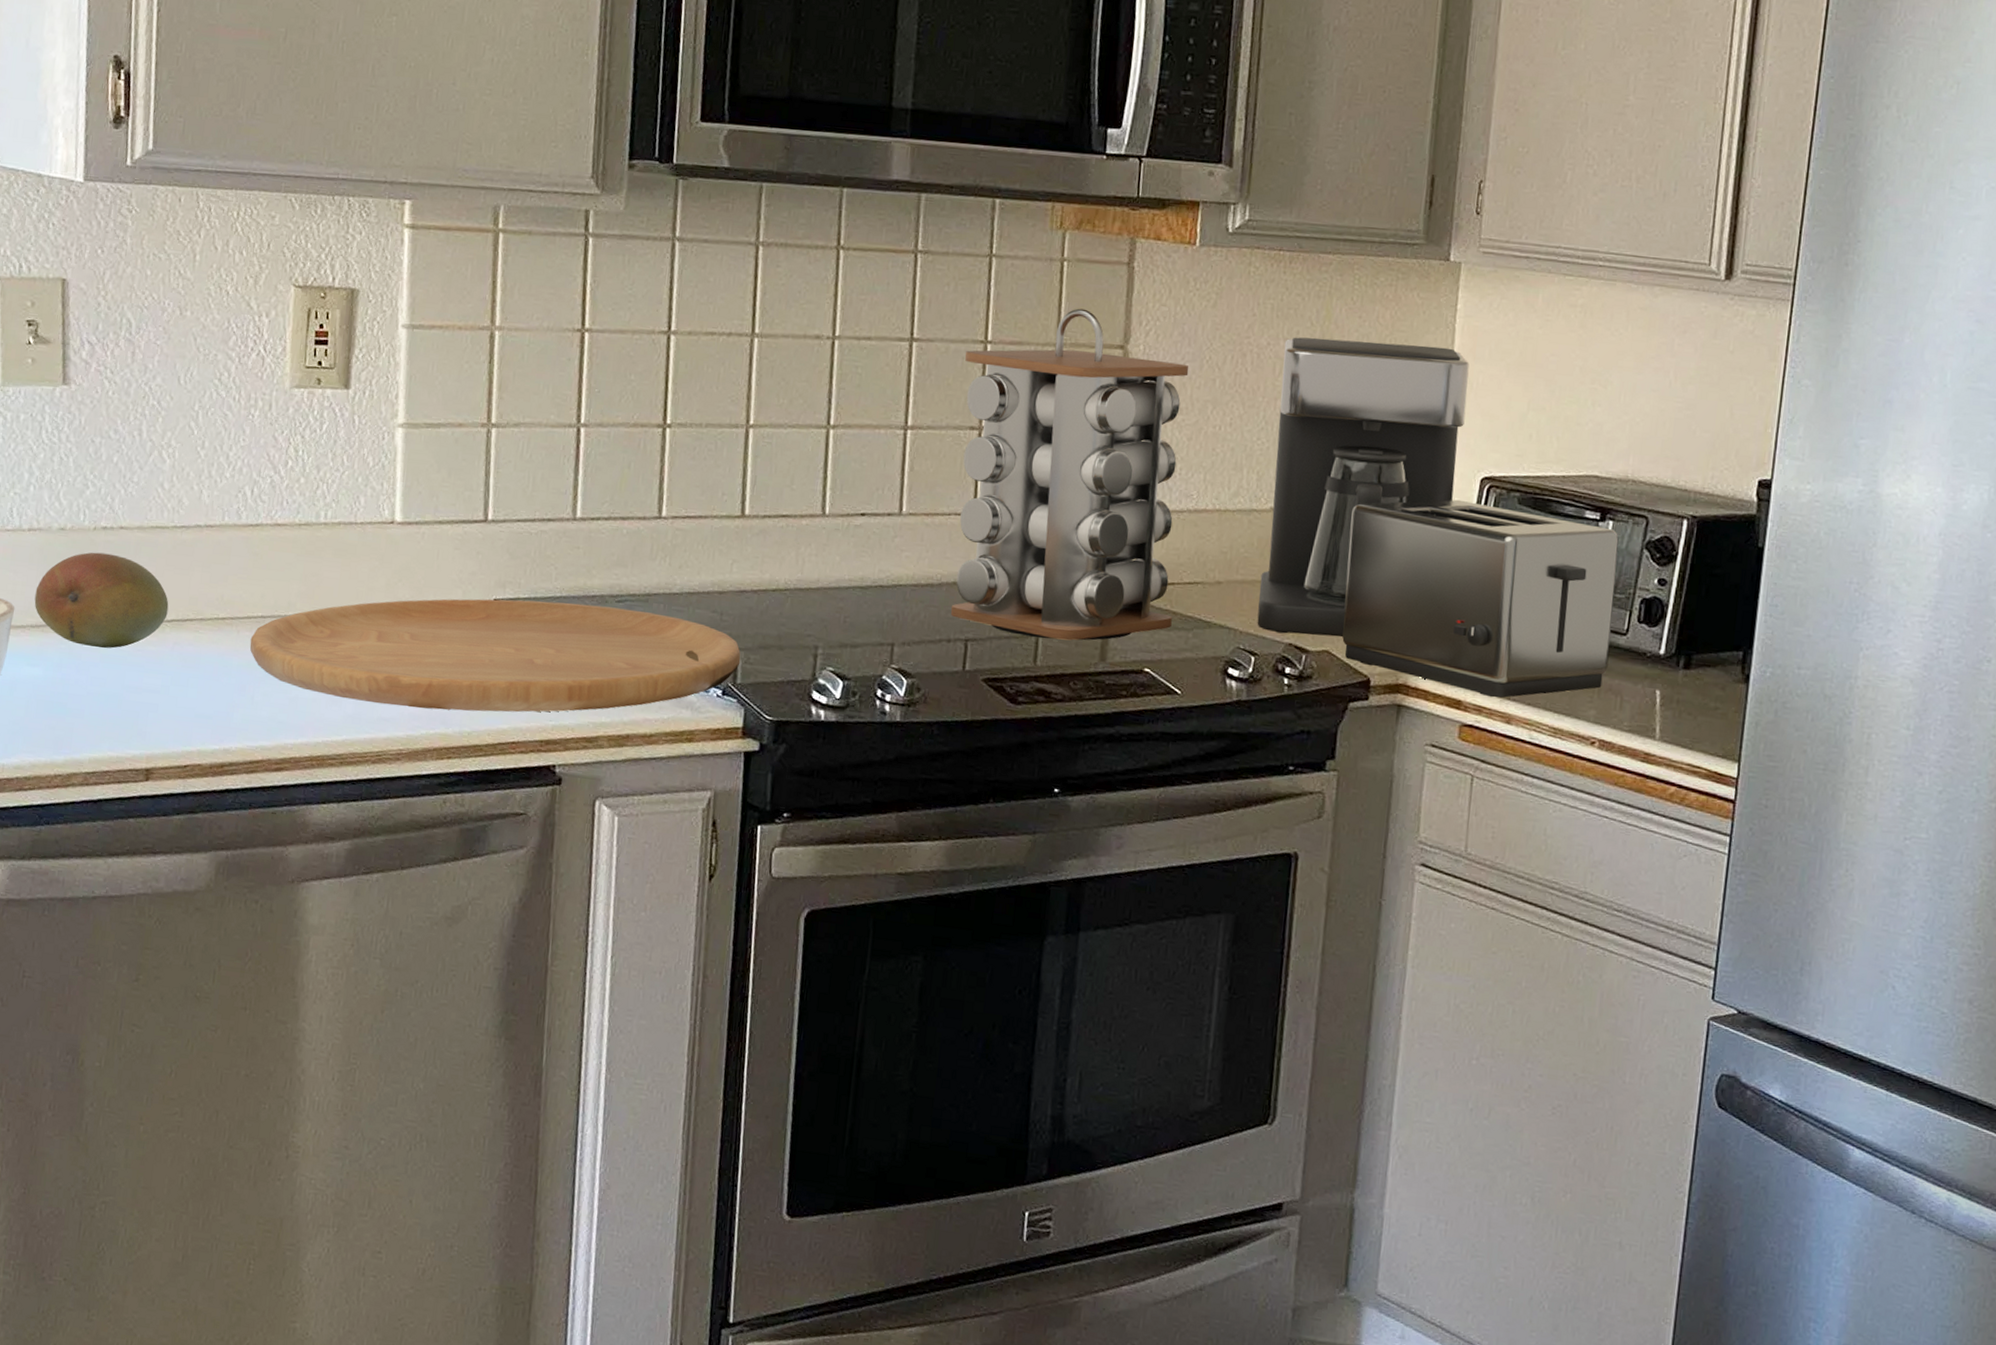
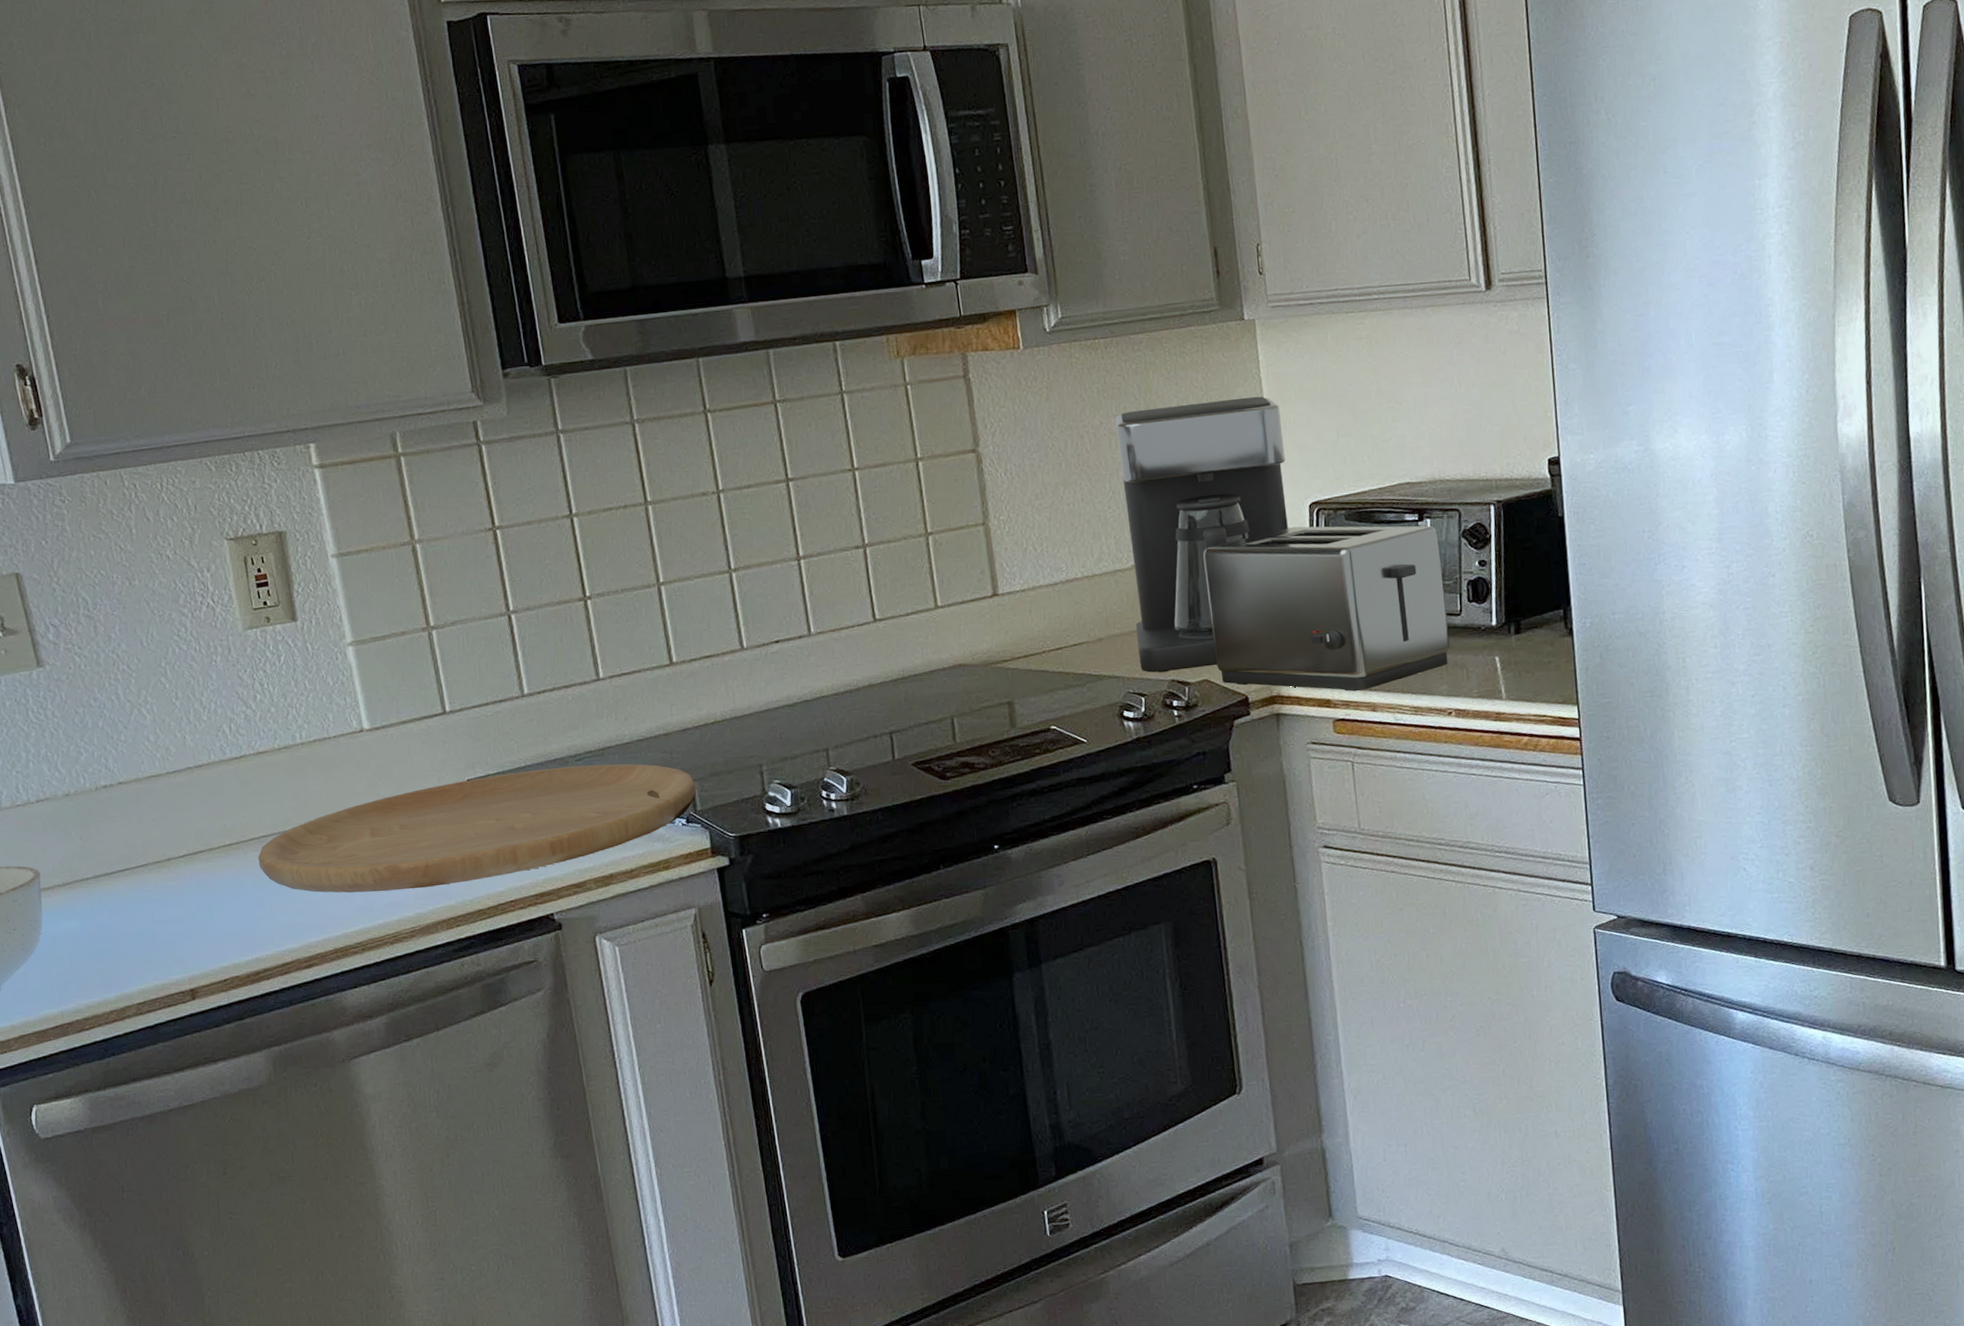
fruit: present [34,552,169,648] -> none [55,808,179,894]
spice rack: present [950,308,1189,641] -> none [837,423,1067,720]

